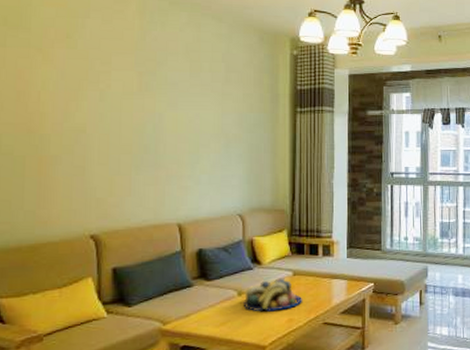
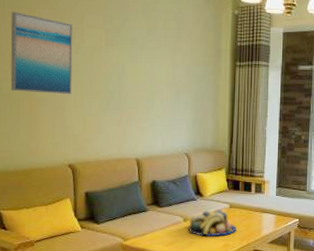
wall art: none [13,52,97,151] -> present [10,12,73,95]

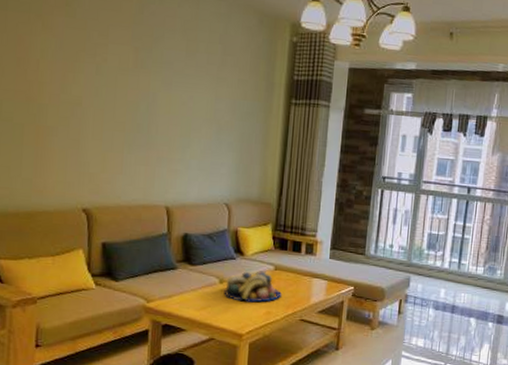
wall art: present [10,12,73,95] -> none [12,16,94,125]

